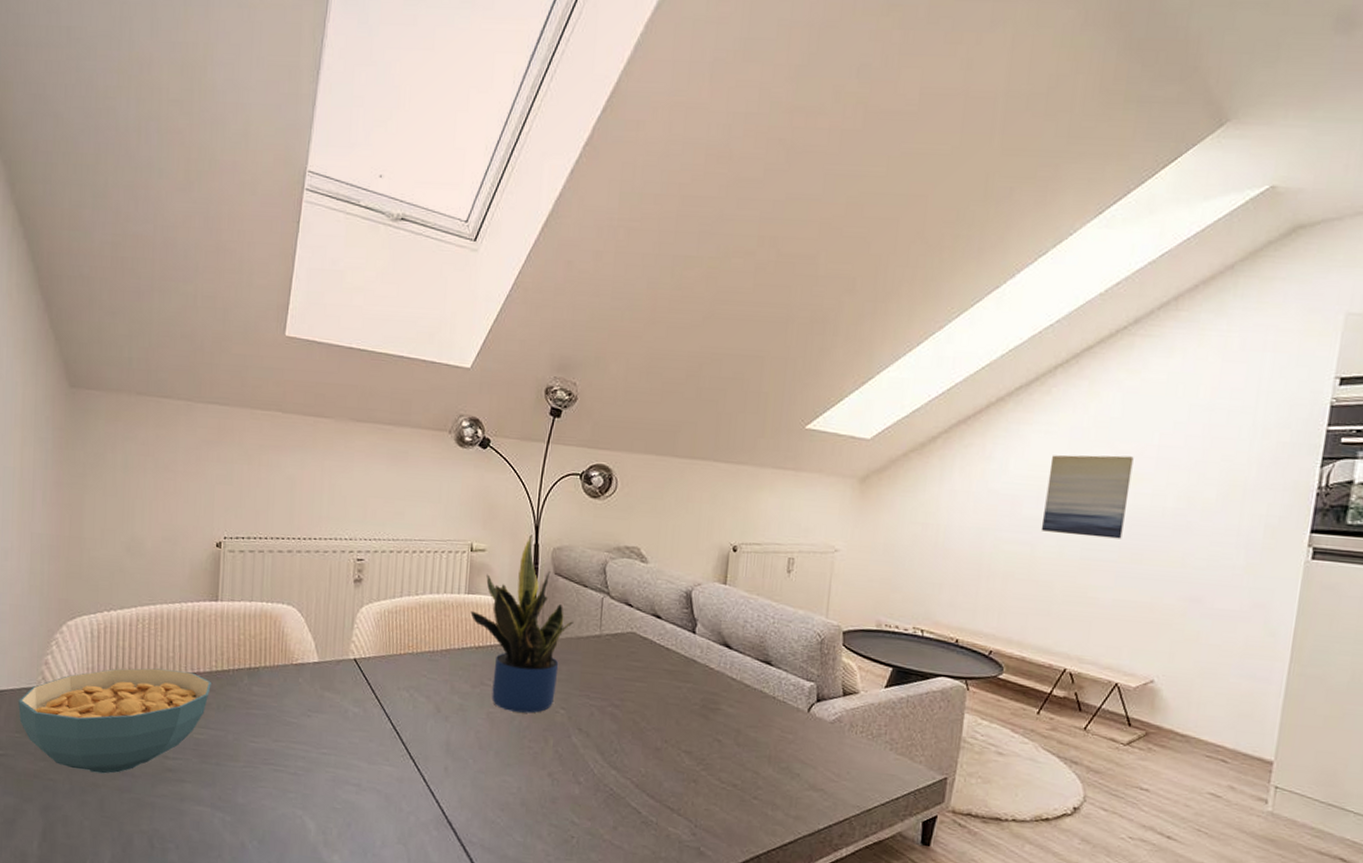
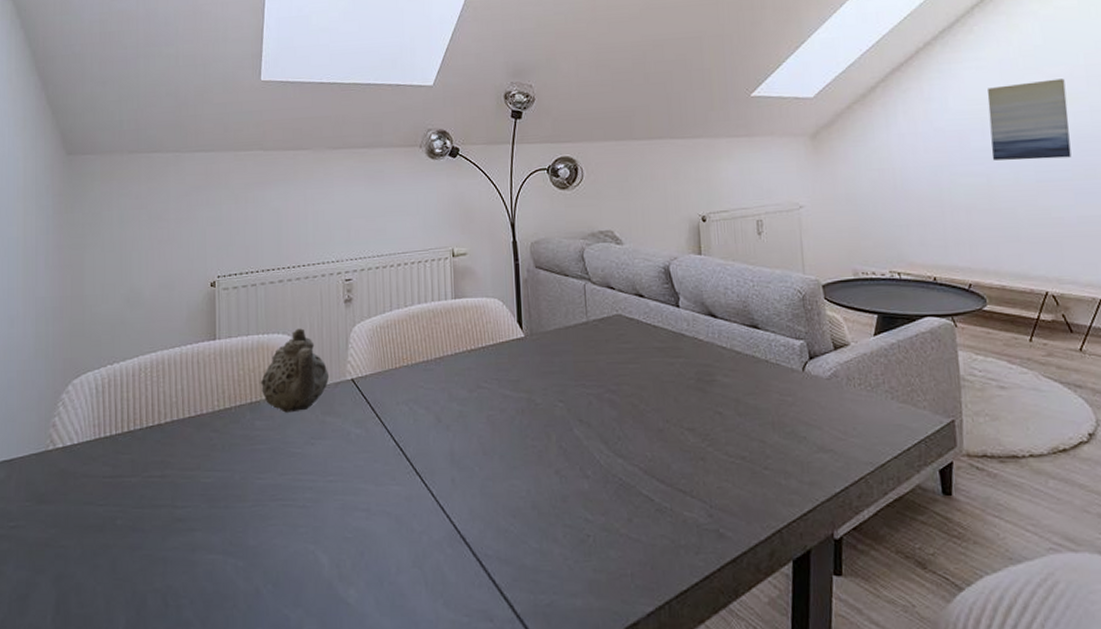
cereal bowl: present [18,668,211,774] -> none [28,415,215,533]
teapot: none [260,601,332,683] -> present [260,328,330,413]
potted plant: present [470,534,574,713] -> none [459,232,560,411]

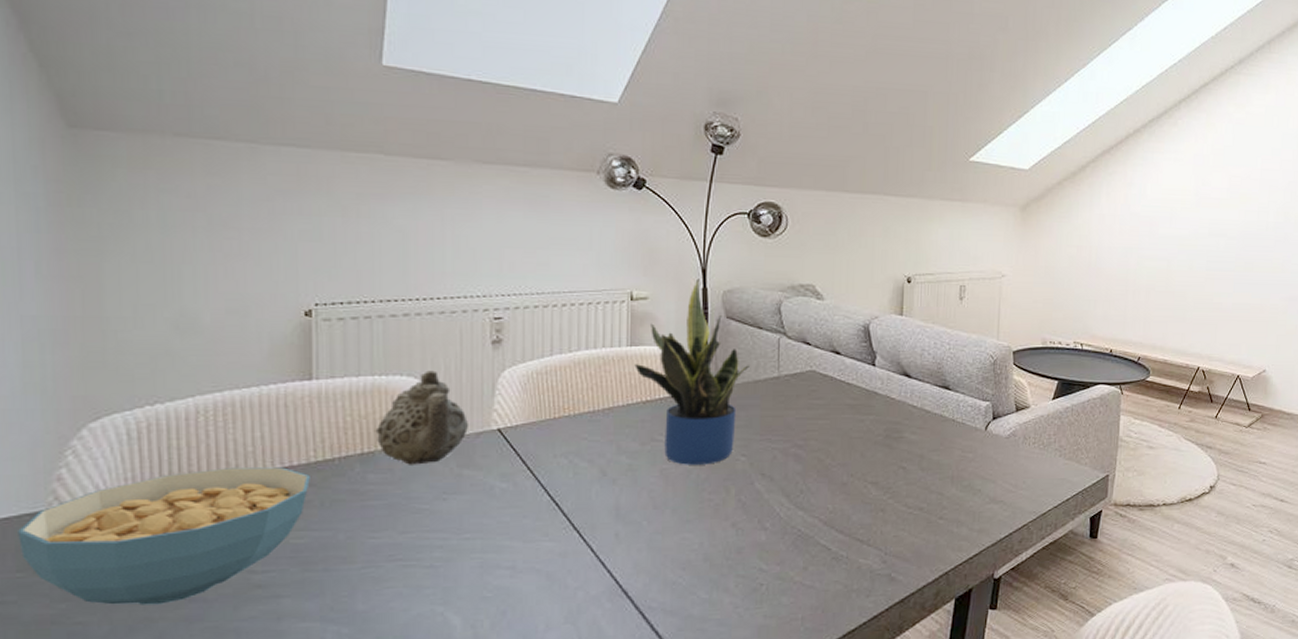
cereal bowl: none [28,415,215,533] -> present [18,467,310,605]
potted plant: none [459,232,560,411] -> present [634,278,750,465]
wall art: present [987,78,1072,160] -> none [1174,178,1243,251]

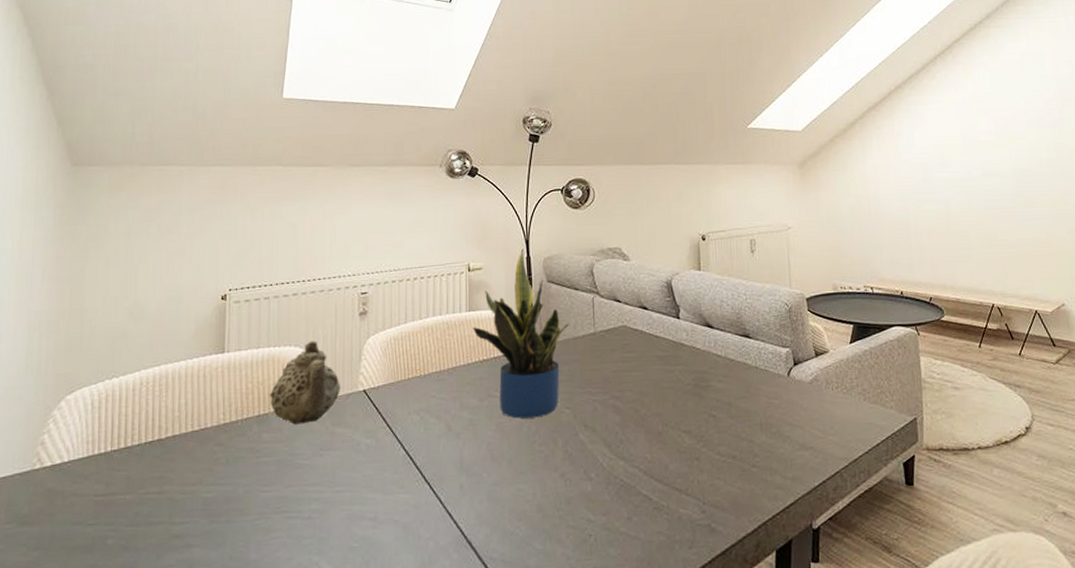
cereal bowl: present [18,467,310,605] -> none [10,429,219,554]

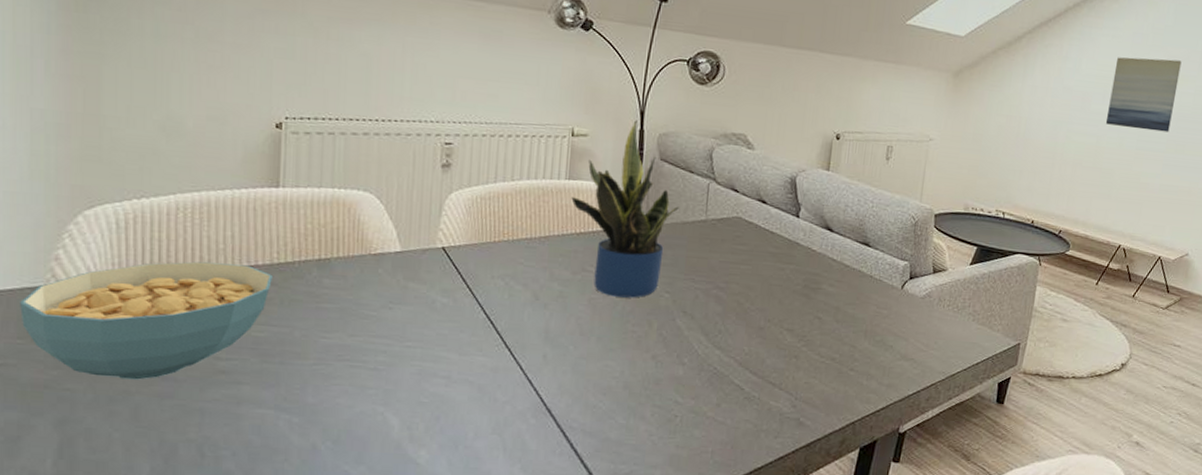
cereal bowl: none [10,429,219,554] -> present [20,261,272,380]
teapot: present [269,341,341,425] -> none [332,187,417,274]
wall art: none [947,121,1014,190] -> present [1105,57,1182,132]

